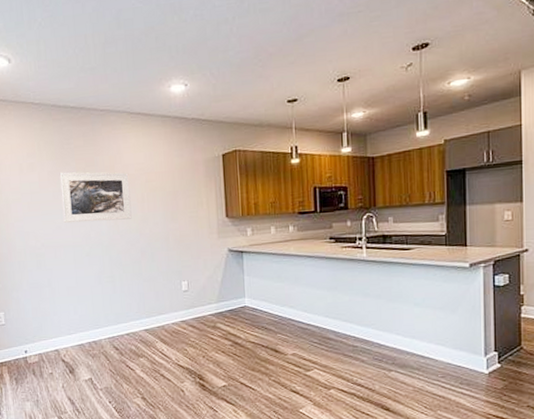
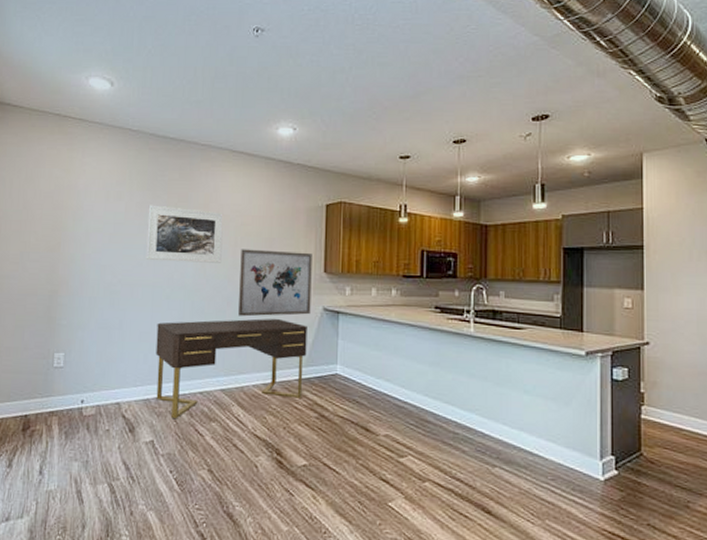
desk: none [81,263,217,358] -> present [156,318,307,418]
wall art: none [148,200,217,265] -> present [238,249,312,317]

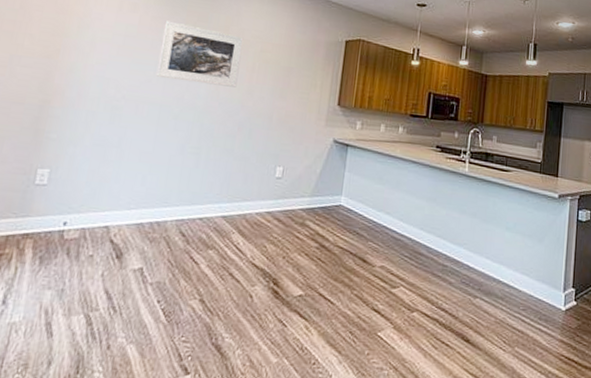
desk: present [156,318,307,418] -> none [151,143,317,245]
wall art: present [238,249,312,317] -> none [248,75,328,146]

